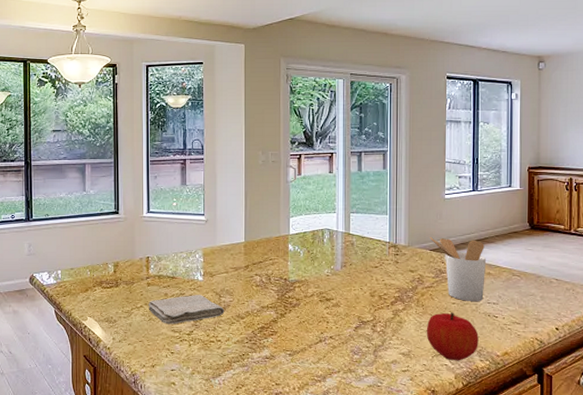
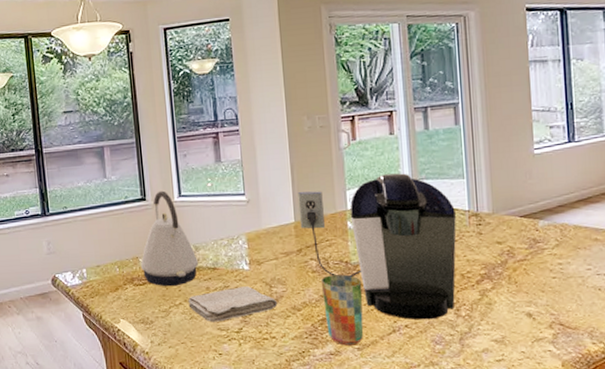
kettle: none [110,206,159,291] -> present [141,190,198,287]
coffee maker: none [249,206,379,333] -> present [297,173,457,320]
cup: none [262,289,297,351] -> present [320,274,364,346]
fruit: present [426,312,479,361] -> none [522,288,589,346]
utensil holder: present [429,237,487,301] -> none [518,200,592,274]

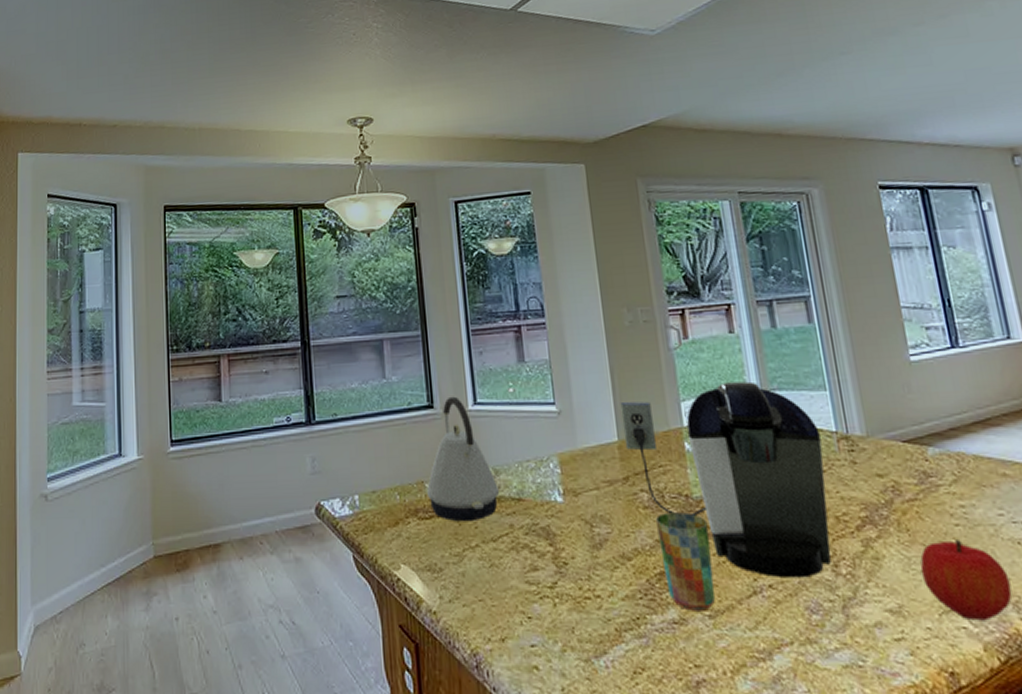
washcloth: present [188,286,278,322] -> none [487,524,602,573]
fruit: none [522,288,589,346] -> present [920,540,1012,621]

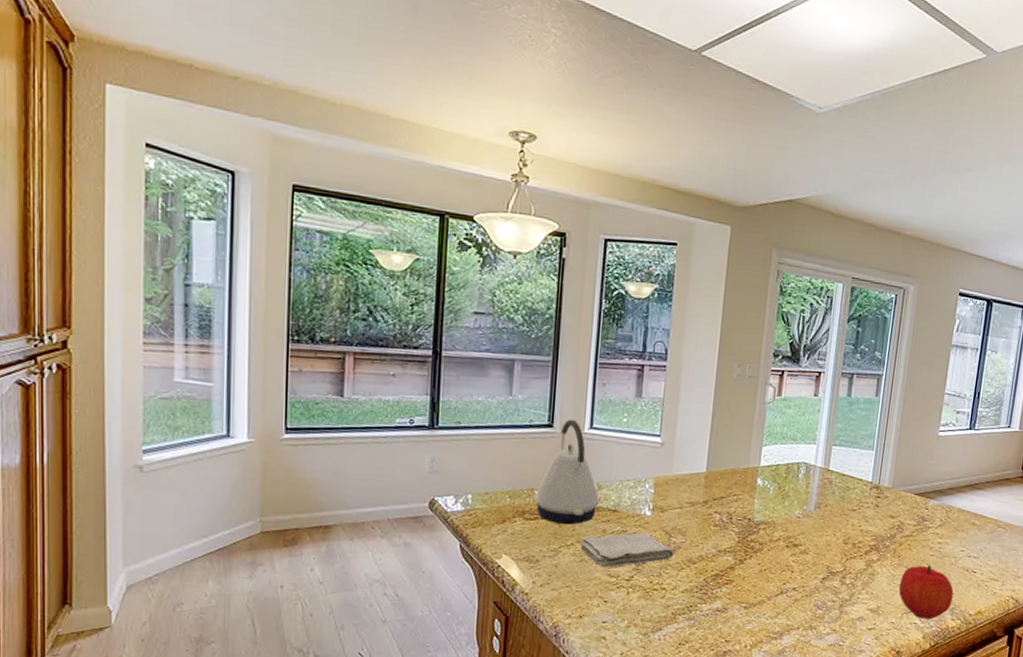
washcloth: none [487,524,602,573] -> present [580,533,674,568]
coffee maker: present [620,381,832,578] -> none [711,435,860,585]
cup: present [655,511,716,611] -> none [718,530,761,604]

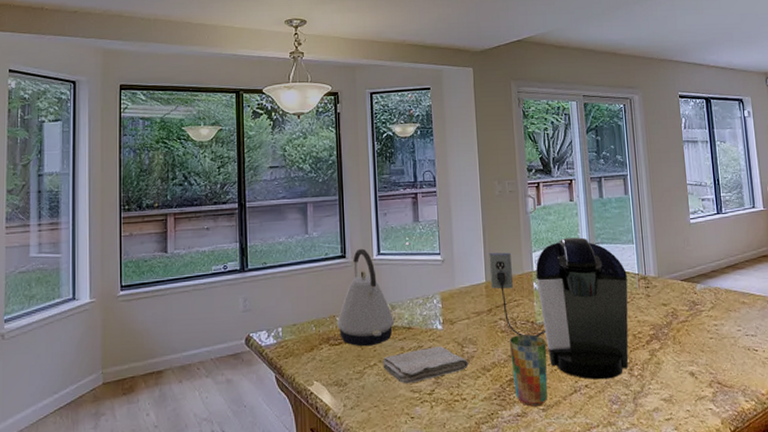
coffee maker: none [711,435,860,585] -> present [489,237,629,380]
cup: none [718,530,761,604] -> present [509,334,548,407]
fruit: present [898,565,954,620] -> none [686,348,742,404]

